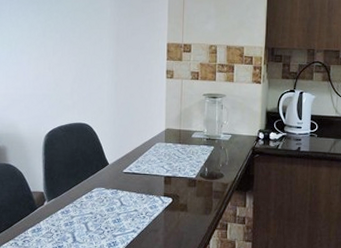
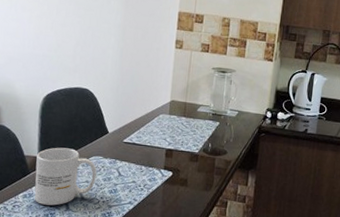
mug: none [42,181,100,238] -> present [34,147,97,206]

